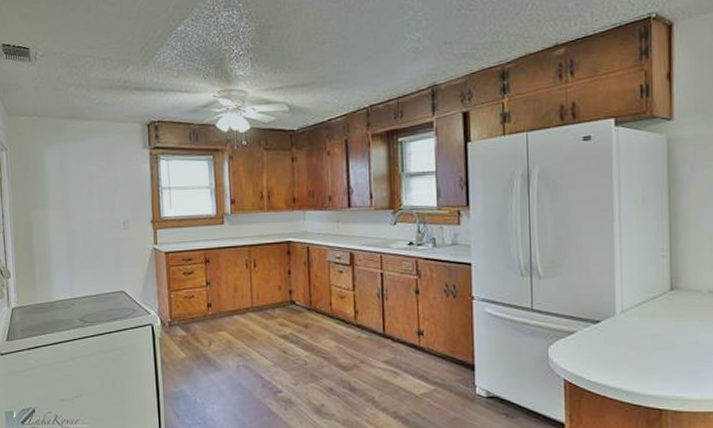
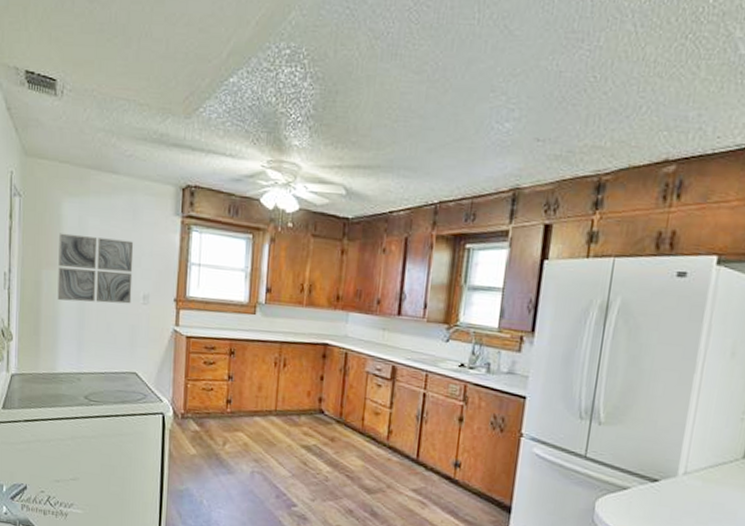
wall art: none [44,175,113,236] -> present [57,233,134,304]

